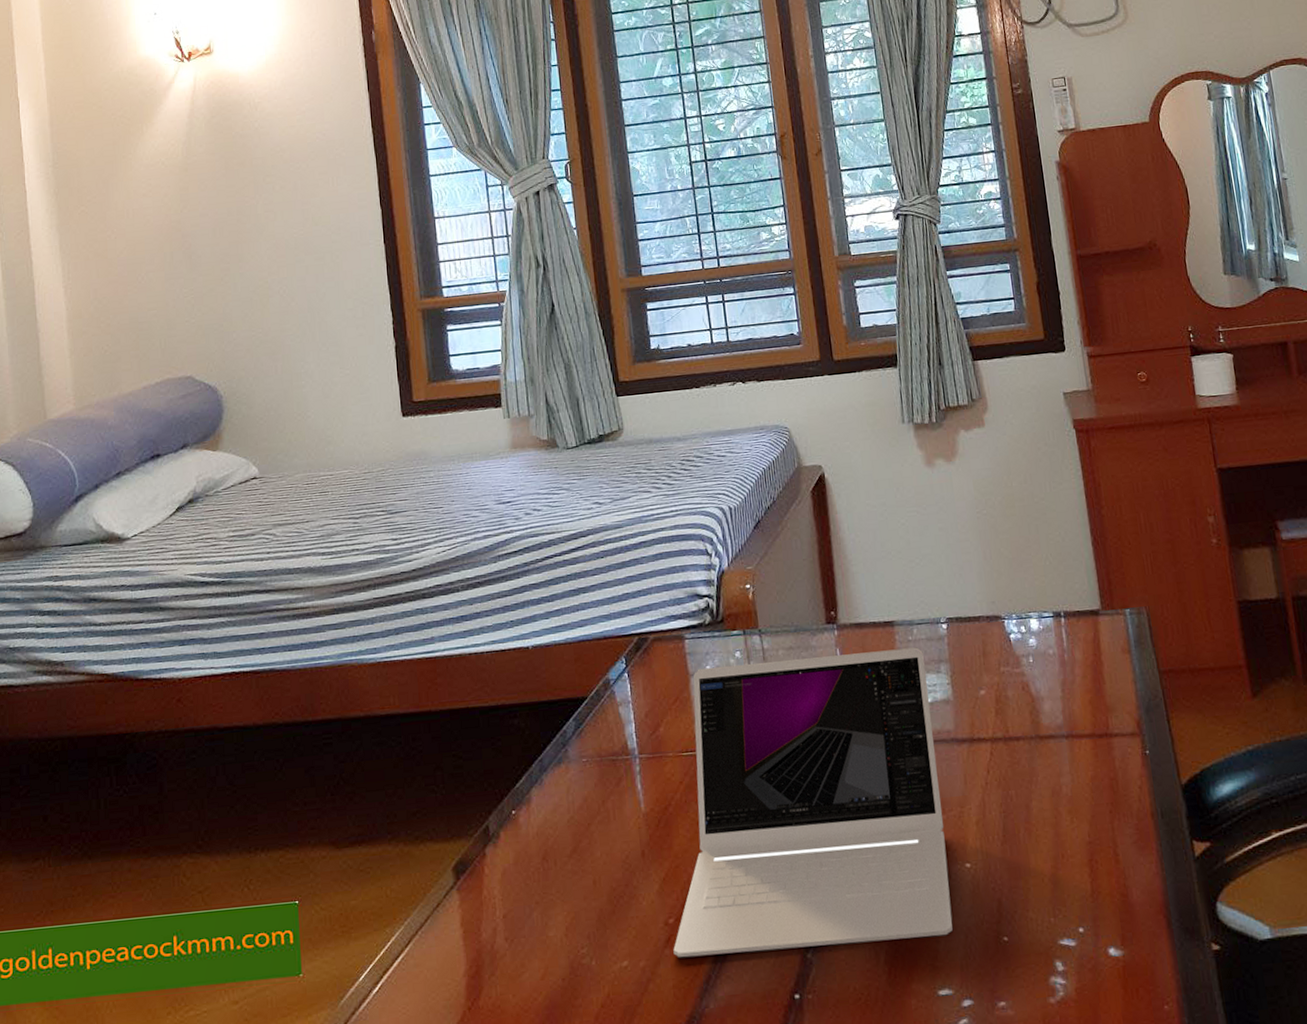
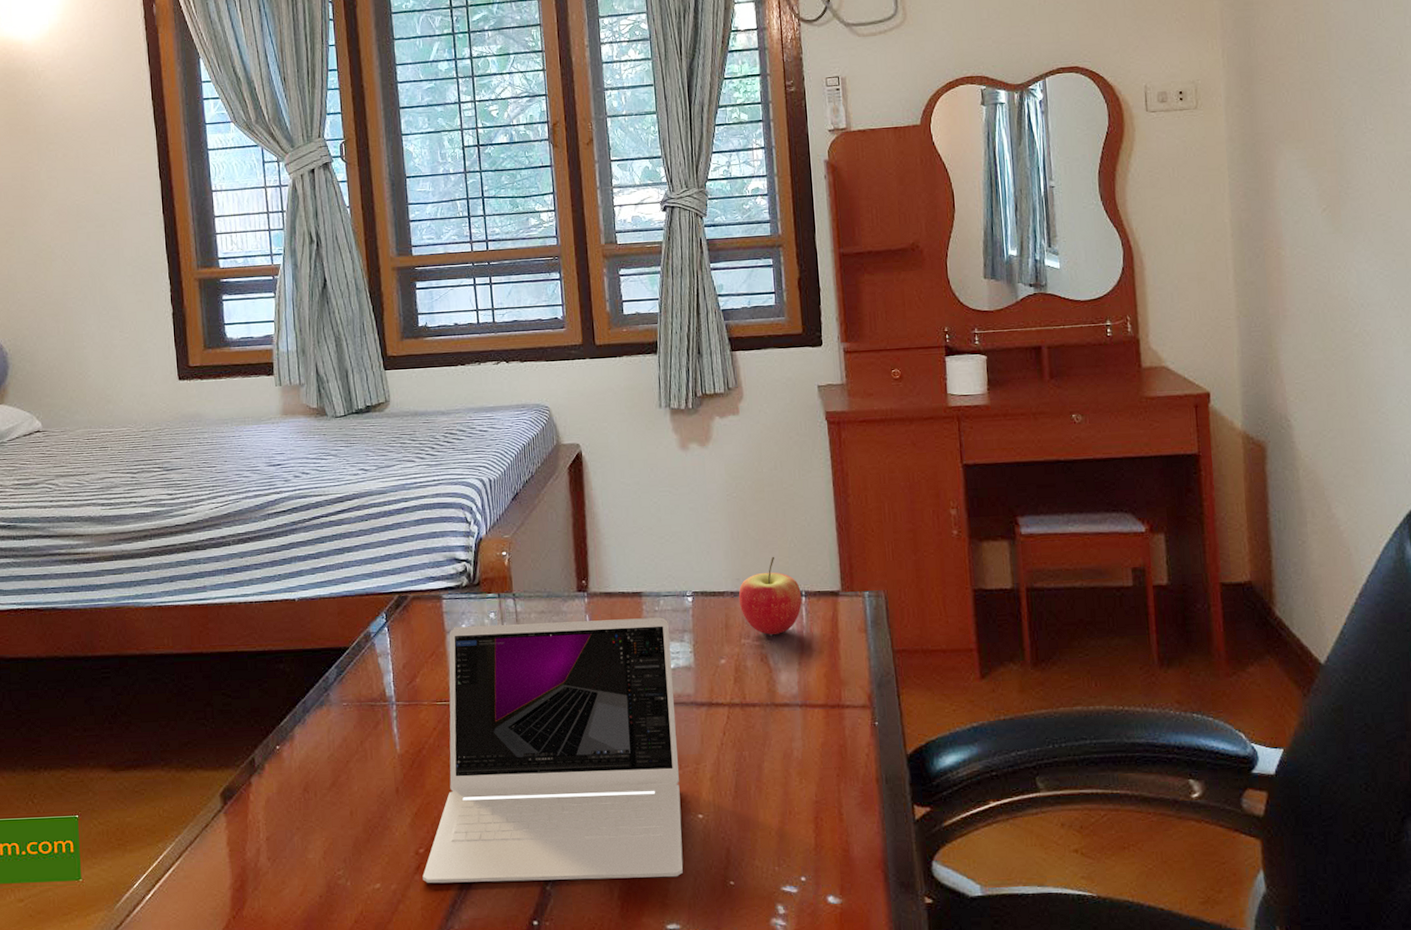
apple: none [994,575,1061,661] -> present [738,556,802,635]

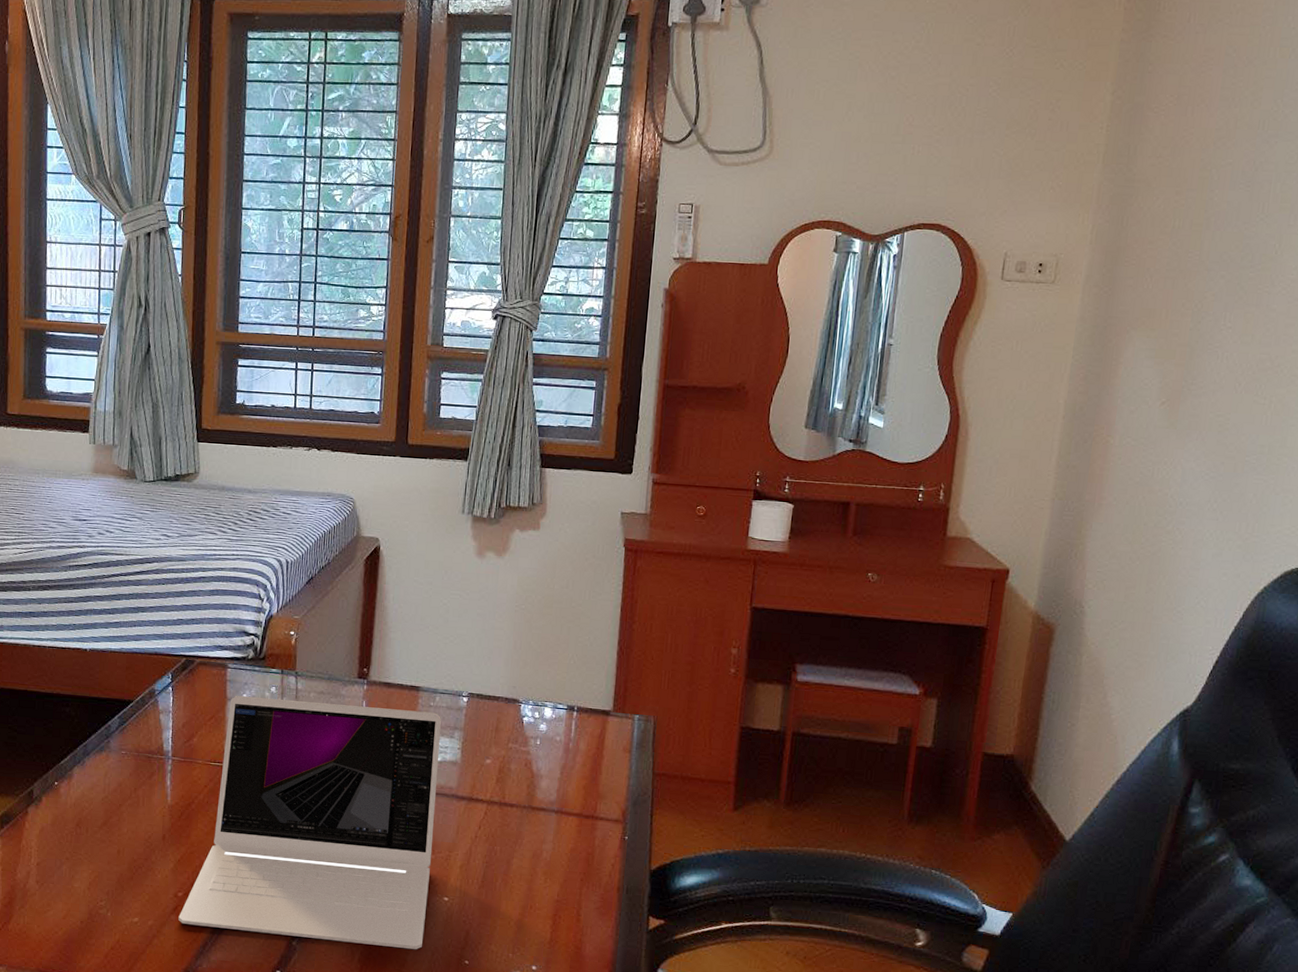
apple: present [738,556,802,635] -> none [512,669,574,743]

